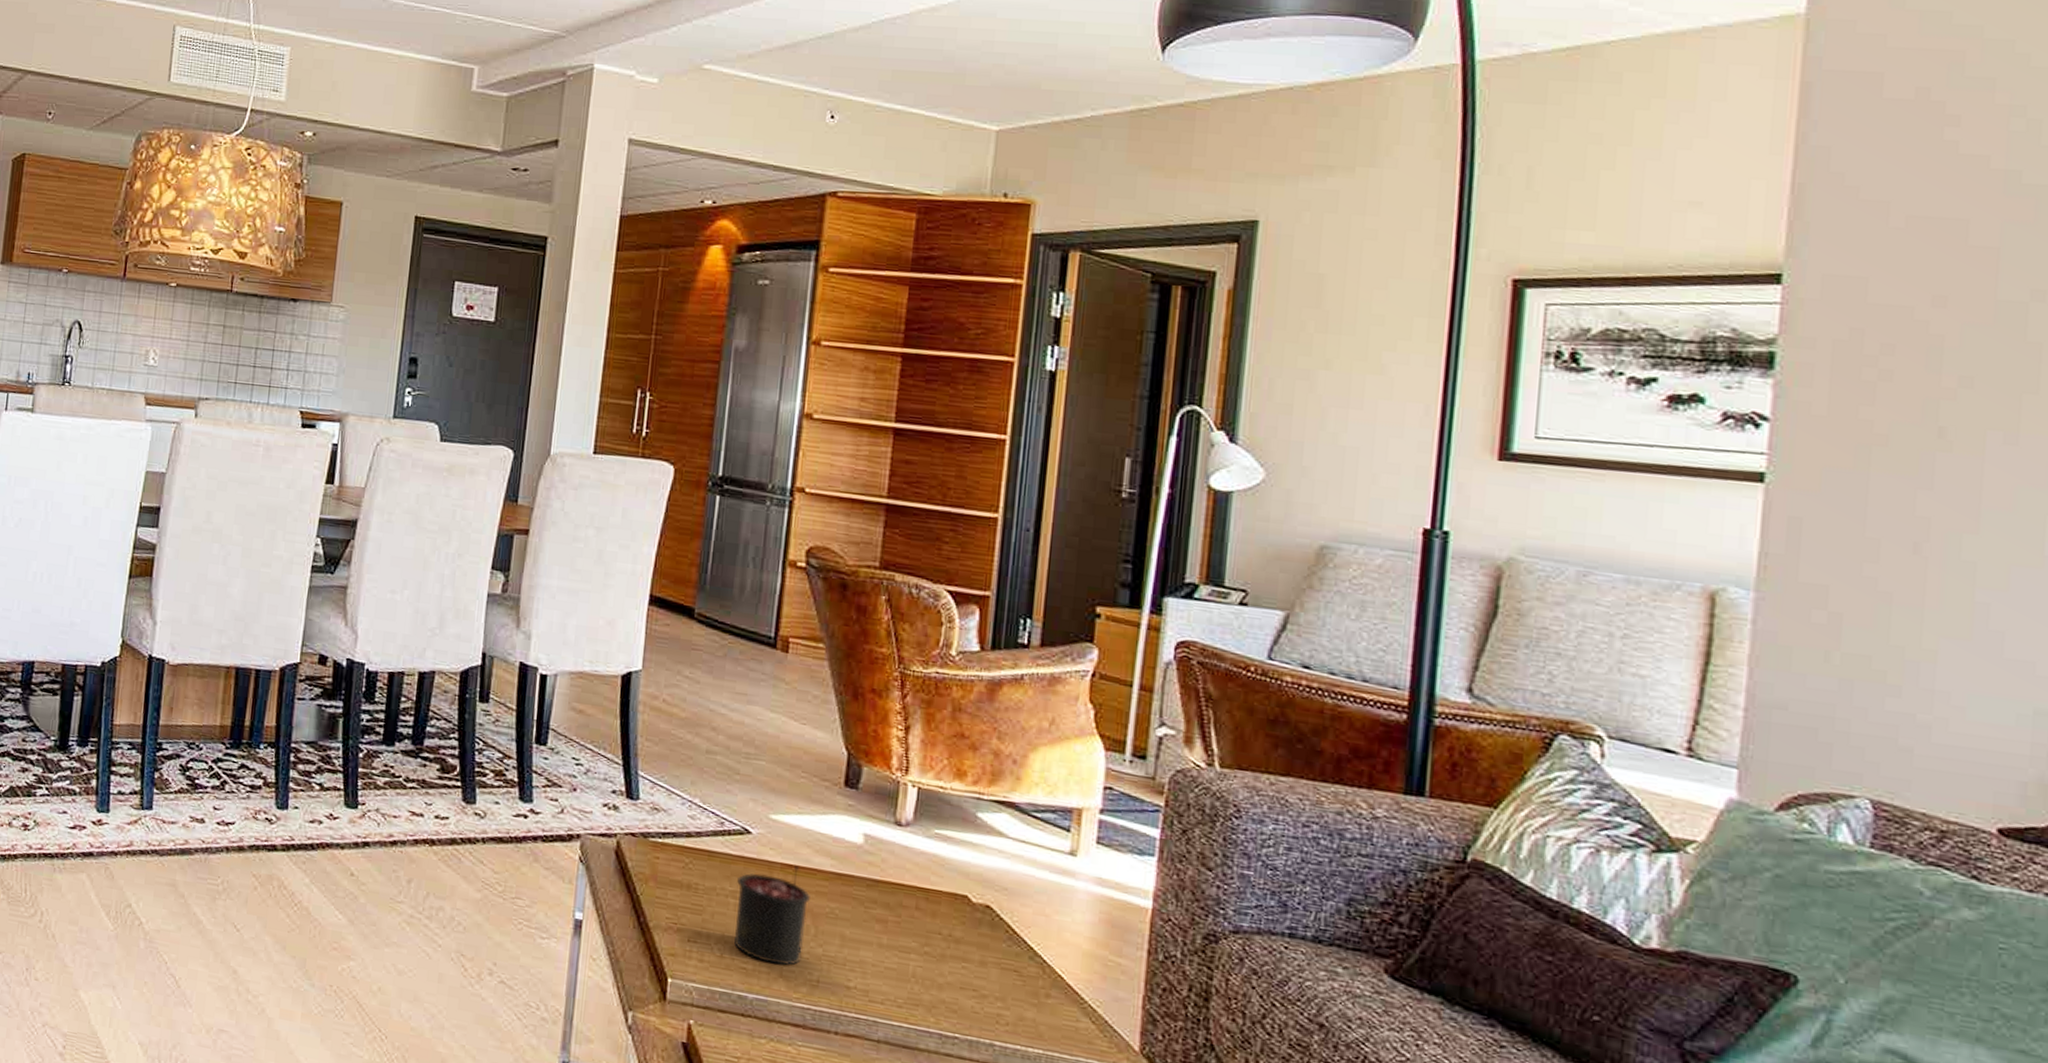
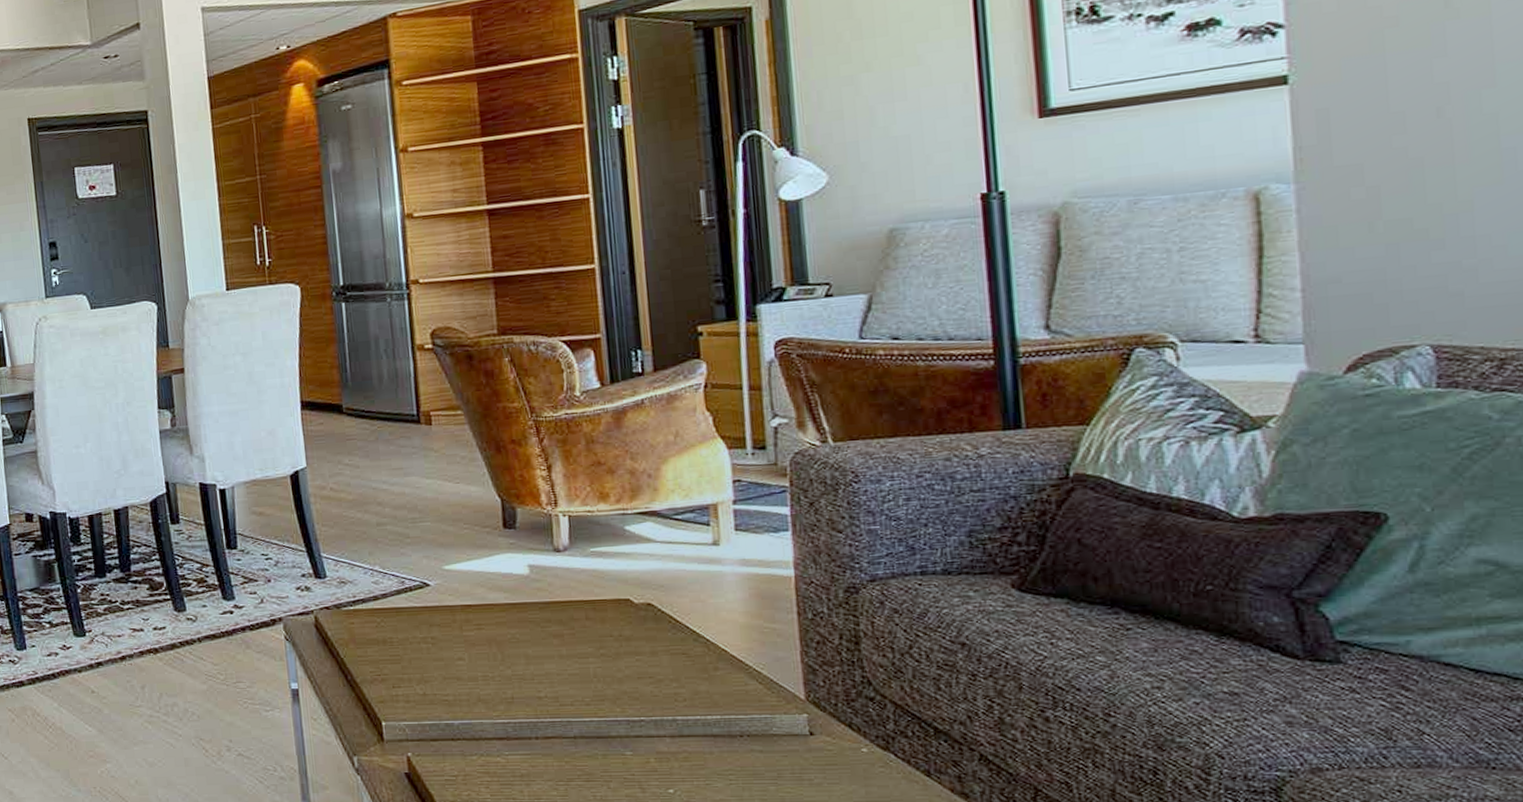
candle: present [734,865,810,966] -> none [425,604,494,691]

